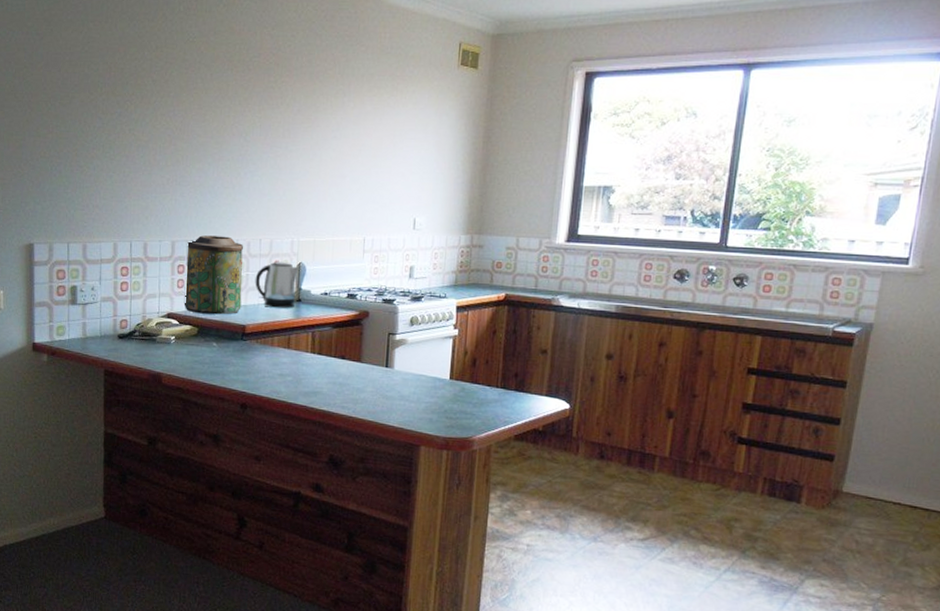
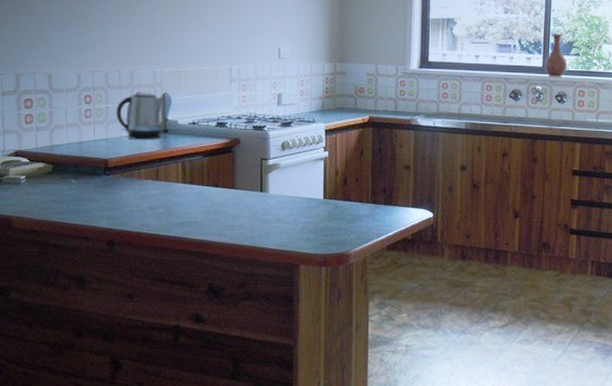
canister: present [183,235,244,315] -> none [34,67,102,150]
vase: none [722,204,752,257] -> present [545,34,567,78]

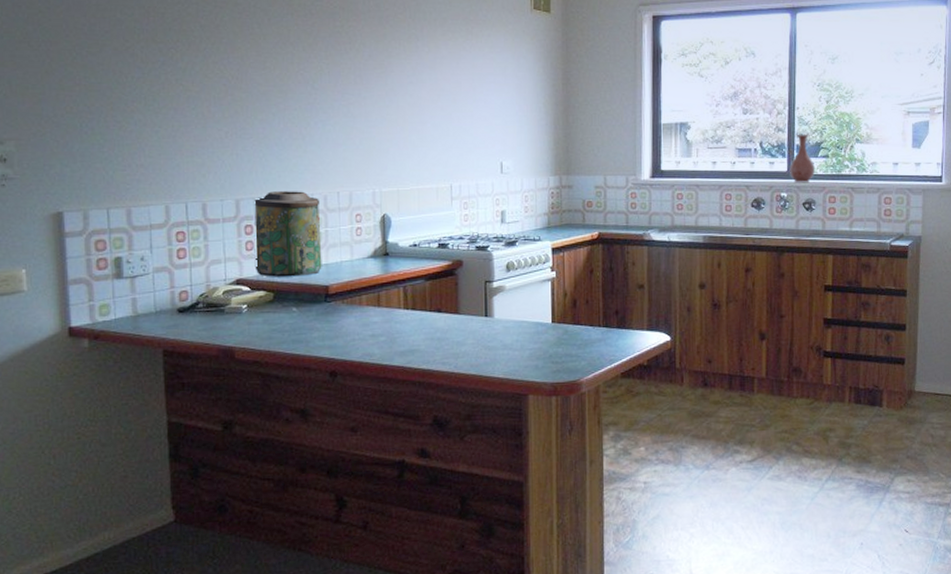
canister: none [34,67,102,150] -> present [254,191,322,277]
kettle: present [116,92,164,140] -> none [335,214,383,264]

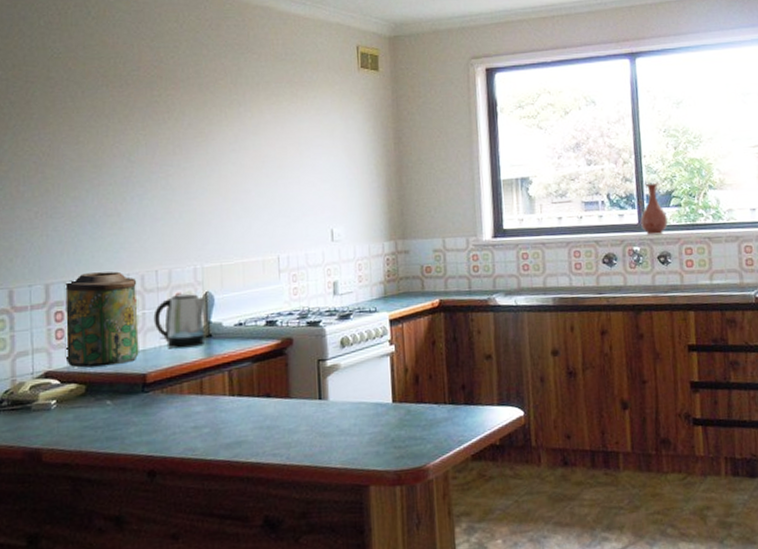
kettle: none [335,214,383,264] -> present [153,293,206,349]

